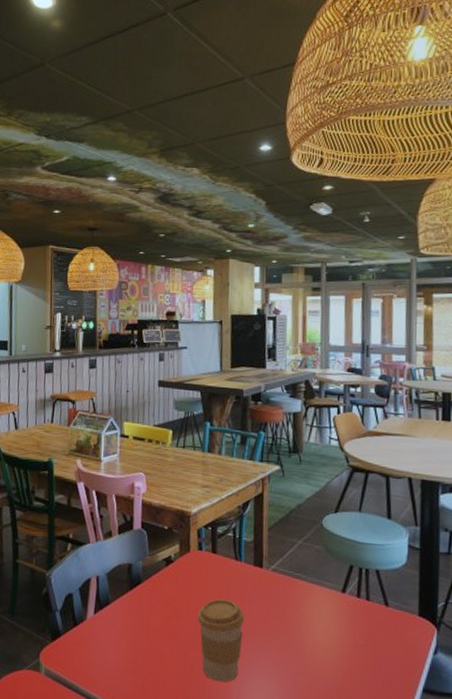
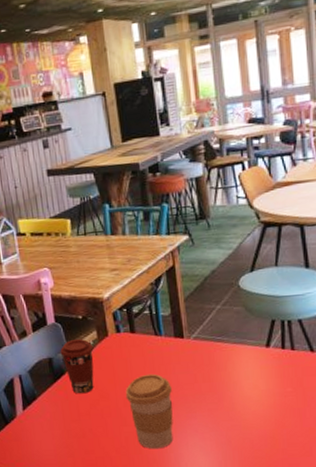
coffee cup: none [141,548,174,608] -> present [60,338,94,394]

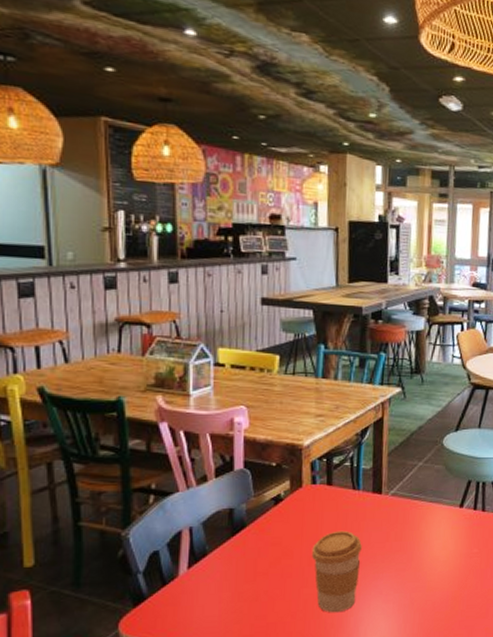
coffee cup: present [60,338,94,394] -> none [244,488,284,551]

